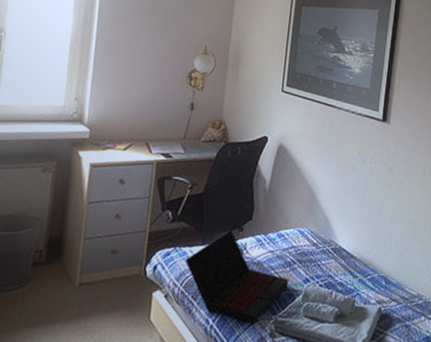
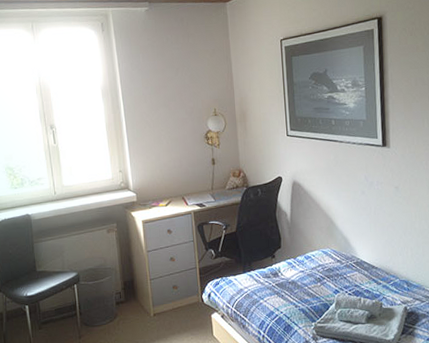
laptop: present [185,229,289,324] -> none [232,258,321,331]

